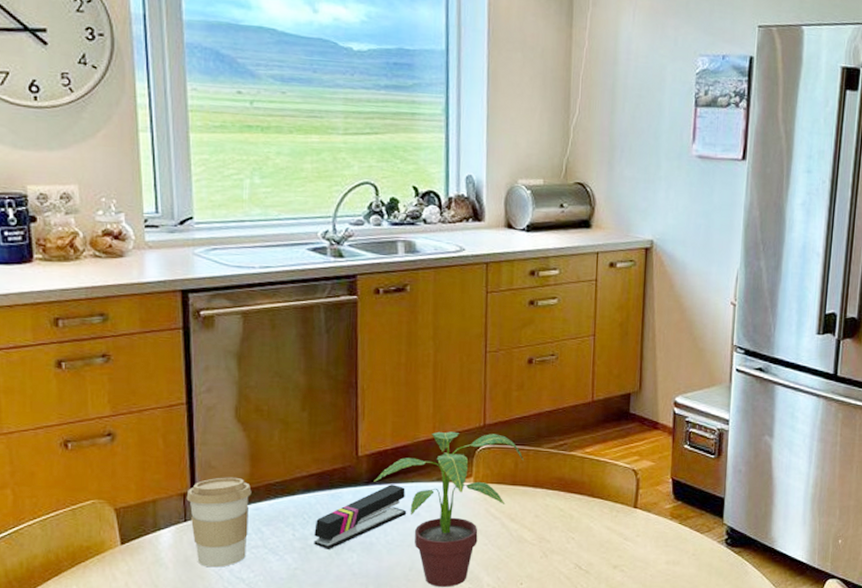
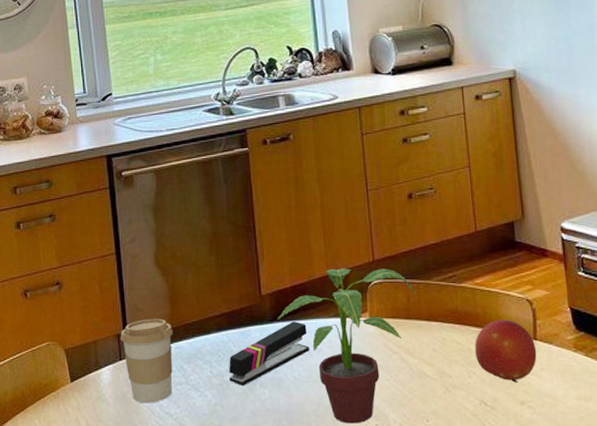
fruit: none [576,488,635,548] -> present [475,319,537,383]

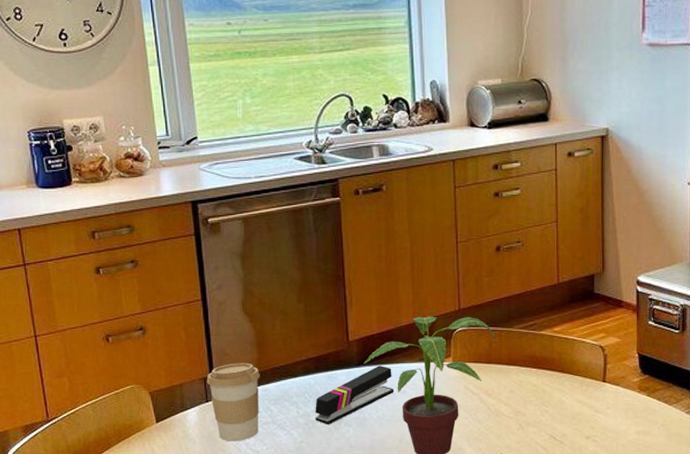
fruit: present [475,319,537,383] -> none [549,364,605,420]

